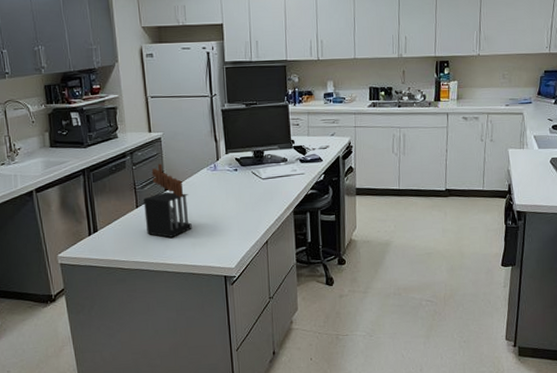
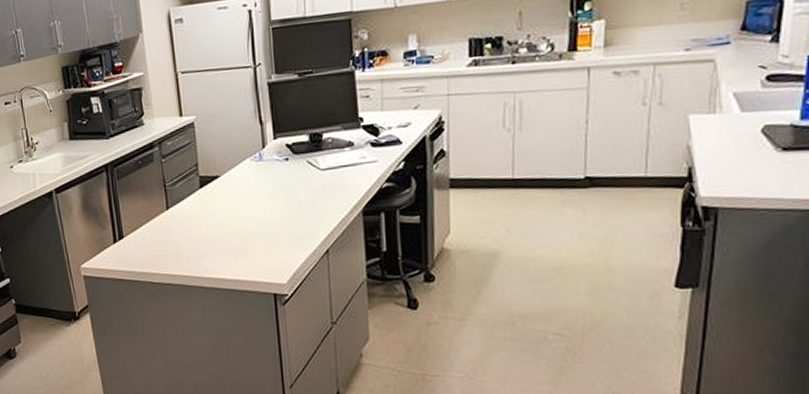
knife block: present [144,163,192,238] -> none [175,154,233,246]

